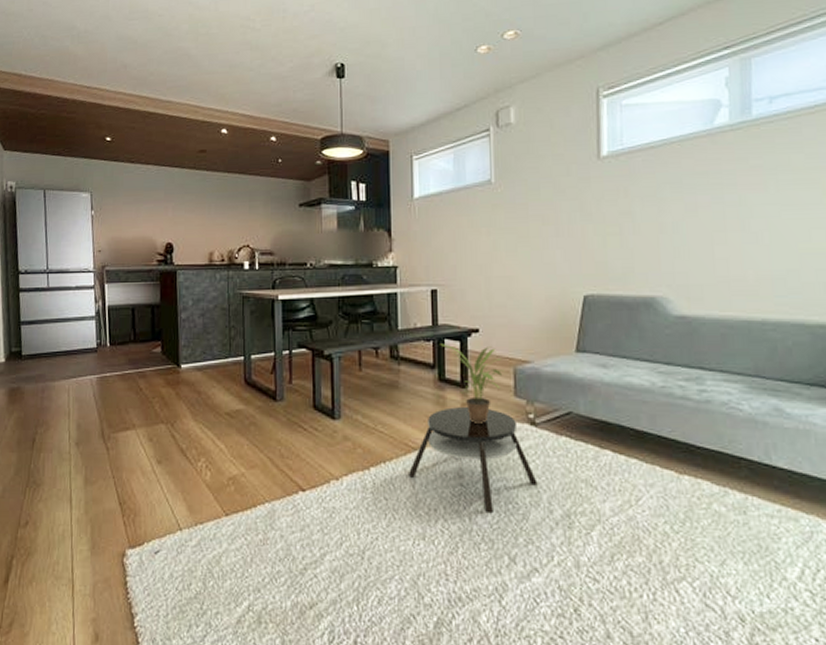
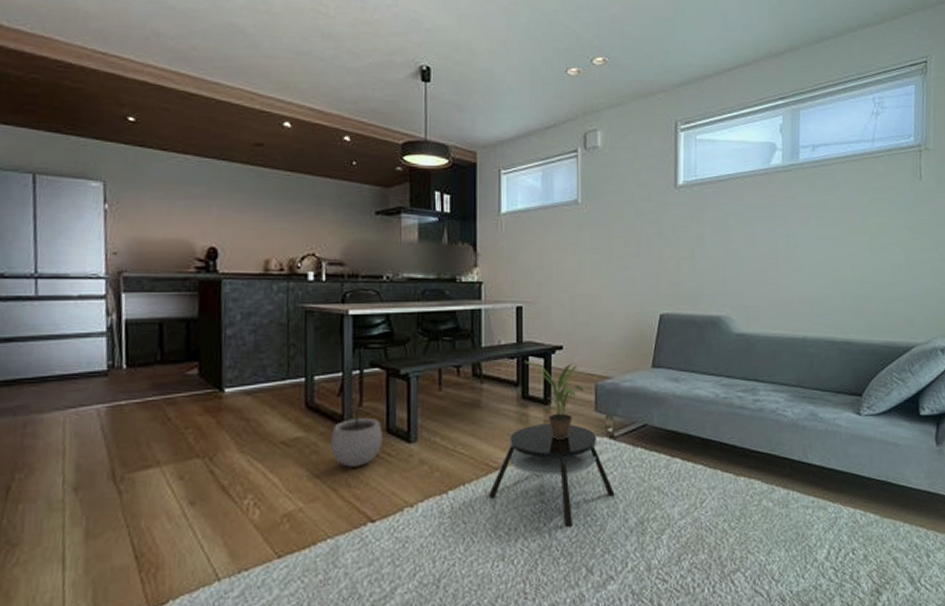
plant pot: none [265,383,310,439] -> present [330,406,382,467]

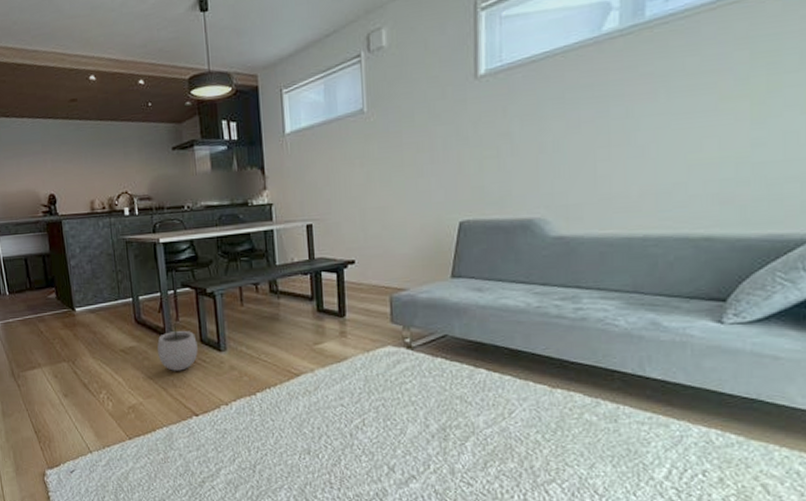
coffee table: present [488,424,615,528] -> none [291,335,414,430]
potted plant: present [524,361,586,439] -> none [317,276,381,349]

